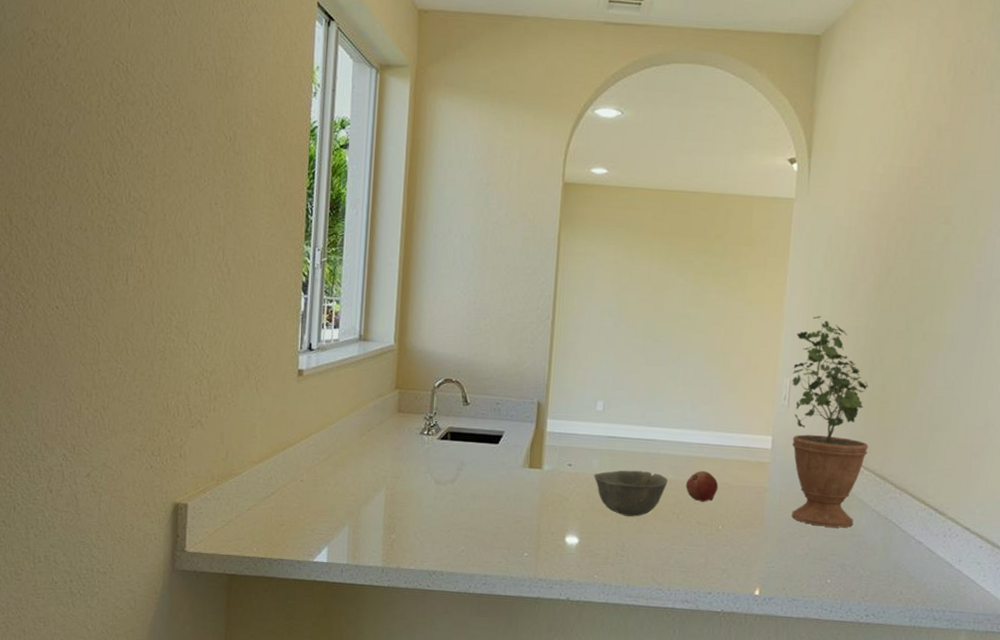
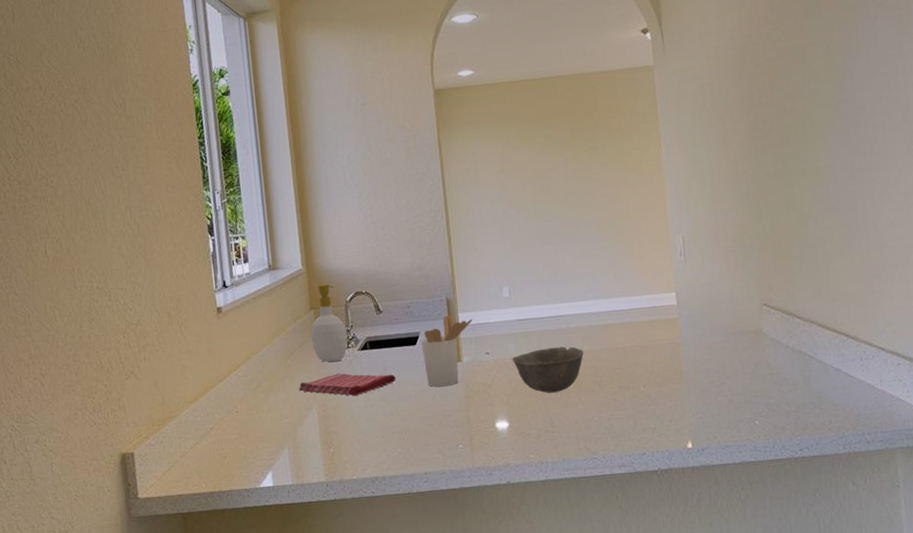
dish towel: none [370,459,472,485] -> present [298,373,396,396]
soap bottle: none [391,364,430,446] -> present [310,284,348,362]
utensil holder: none [503,419,561,491] -> present [421,314,472,387]
fruit: present [685,470,719,502] -> none [601,336,633,367]
potted plant: present [791,315,869,528] -> none [680,170,771,371]

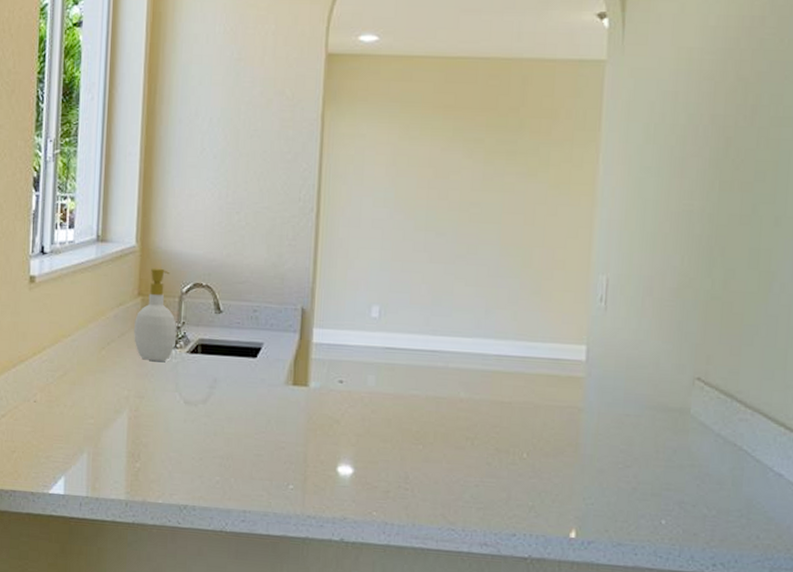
dish towel: present [298,373,396,396] -> none [110,376,226,406]
utensil holder: present [421,314,472,387] -> none [262,328,329,413]
bowl: present [512,346,584,393] -> none [369,387,459,443]

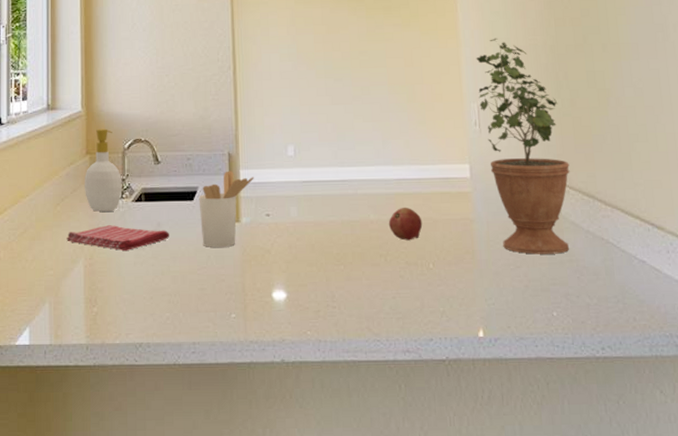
dish towel: none [110,376,226,406] -> present [66,225,169,251]
utensil holder: none [262,328,329,413] -> present [199,170,254,247]
fruit: none [480,387,522,425] -> present [388,207,423,241]
potted plant: none [609,199,709,457] -> present [476,38,570,255]

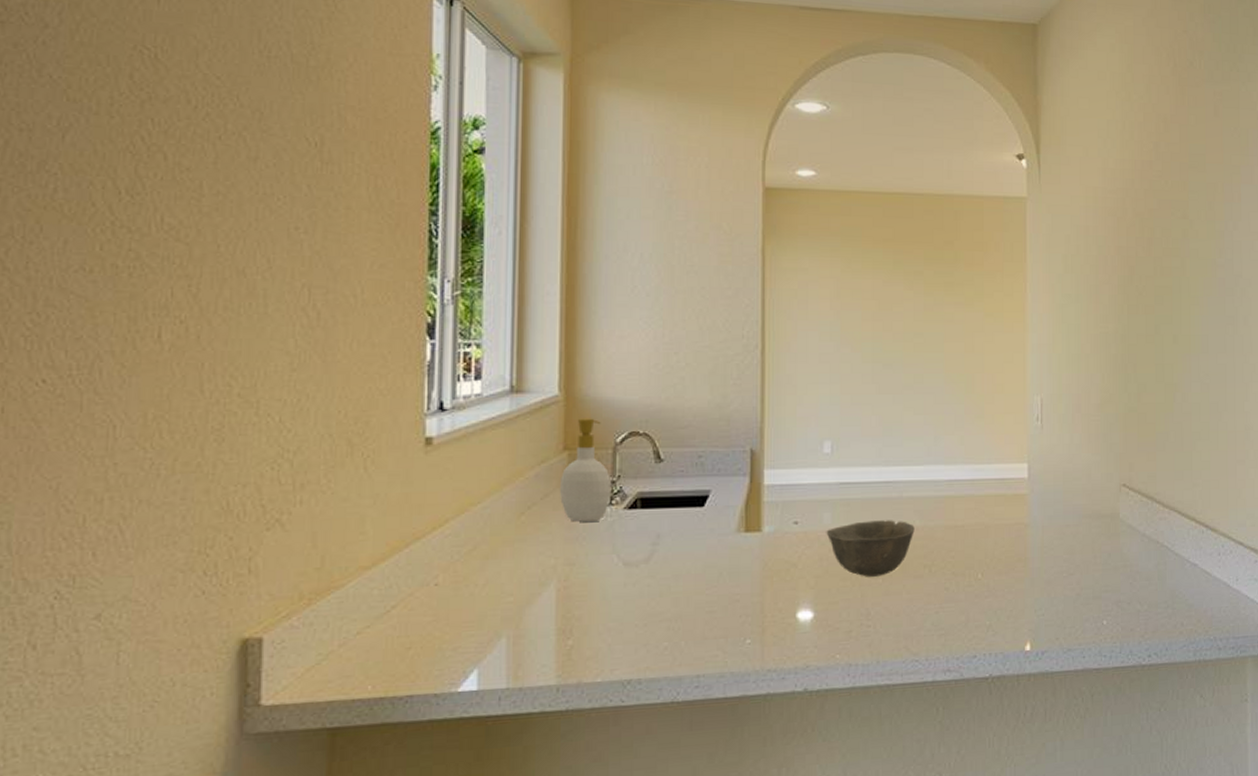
dish towel: present [66,225,169,251] -> none [533,538,671,569]
utensil holder: present [199,170,254,247] -> none [711,470,781,562]
bowl: none [293,214,370,264] -> present [826,520,915,577]
fruit: present [388,207,423,241] -> none [935,511,973,549]
potted plant: present [476,38,570,255] -> none [1043,323,1131,561]

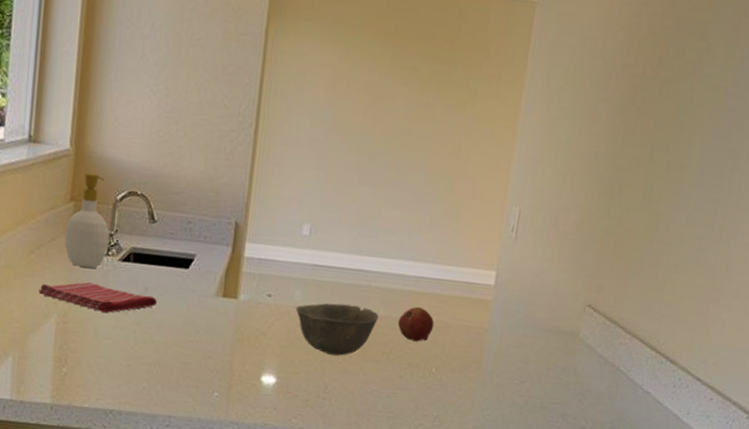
dish towel: none [533,538,671,569] -> present [38,282,157,313]
fruit: none [935,511,973,549] -> present [397,306,435,342]

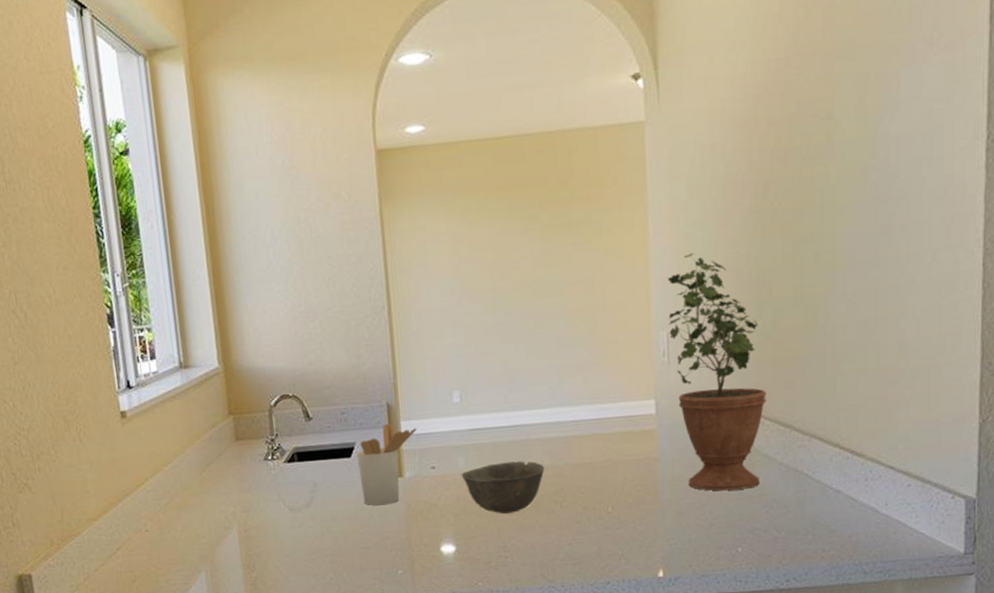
dish towel: present [38,282,157,313] -> none [216,488,327,514]
soap bottle: present [64,173,110,268] -> none [229,385,272,475]
utensil holder: none [192,241,261,324] -> present [356,422,417,505]
fruit: present [397,306,435,342] -> none [564,449,602,485]
potted plant: none [512,137,605,375] -> present [667,253,767,491]

